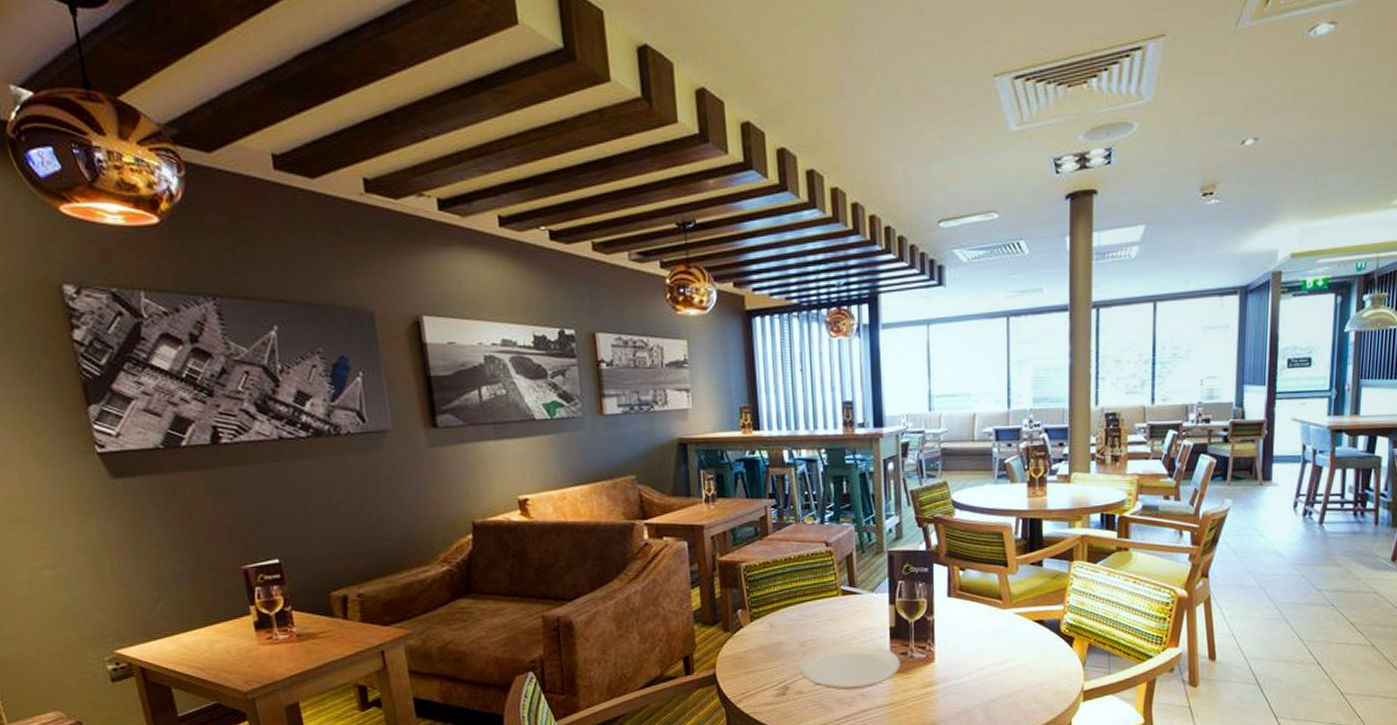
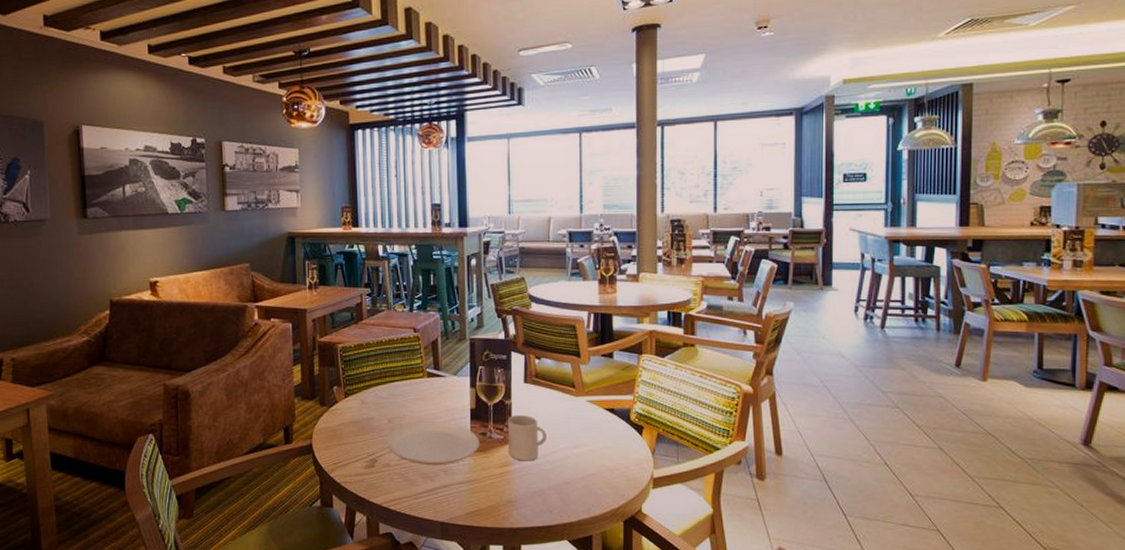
cup: none [929,631,973,680] -> present [507,414,548,461]

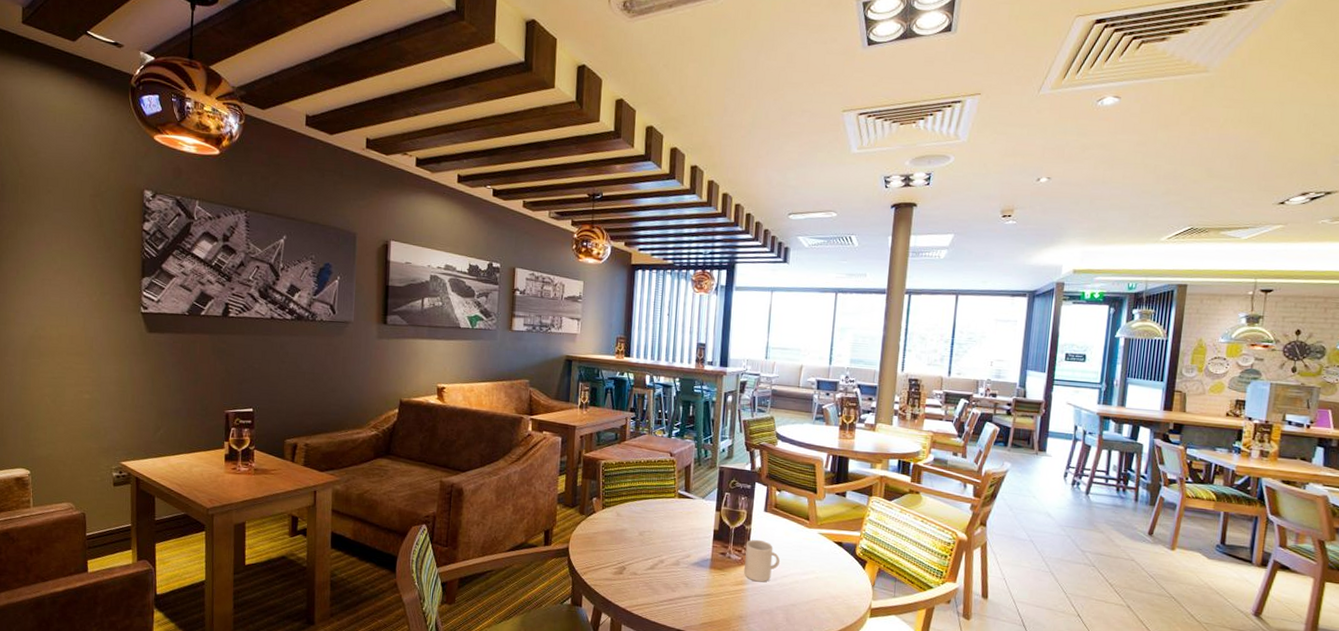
plate: present [387,422,480,465] -> none [636,537,720,578]

